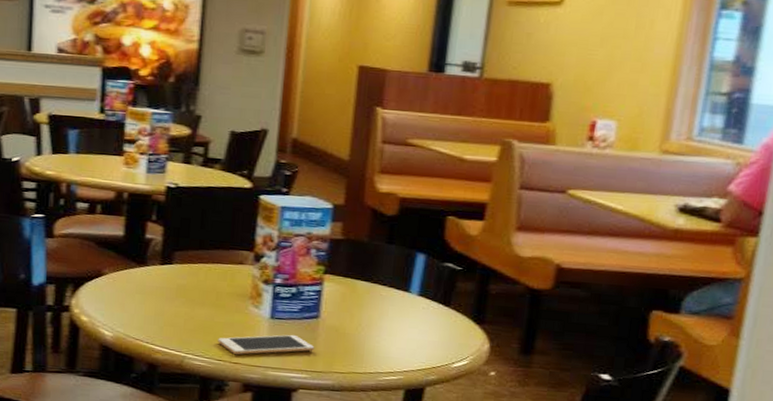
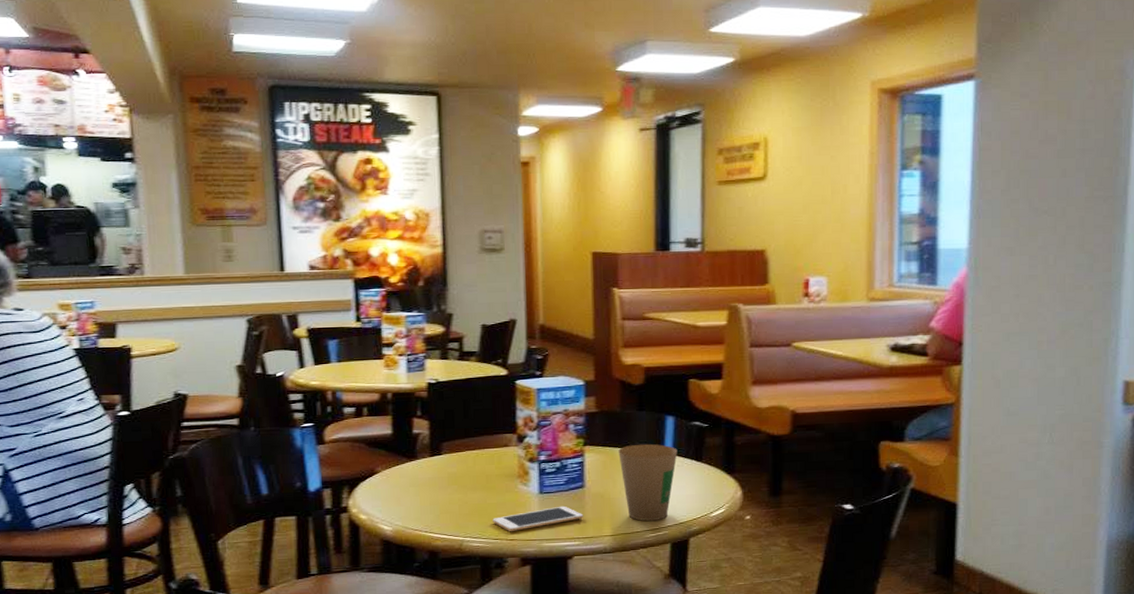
paper cup: none [360,279,425,364] -> present [618,443,678,522]

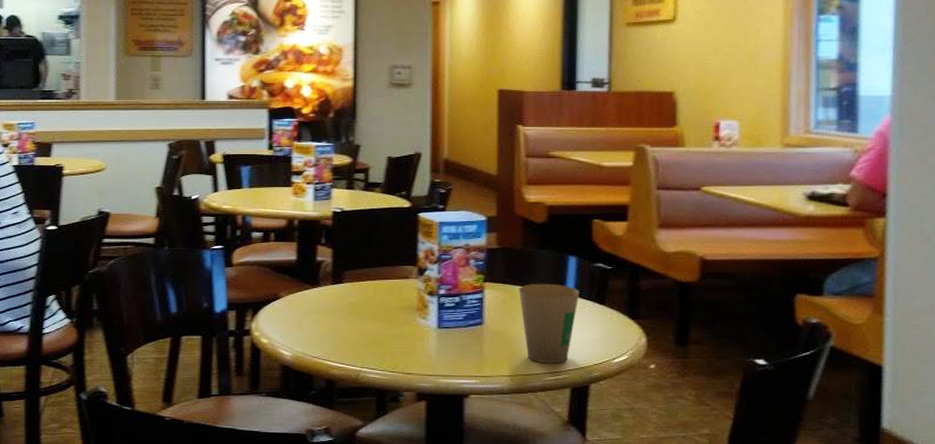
cell phone: present [492,506,584,532] -> none [390,342,482,366]

